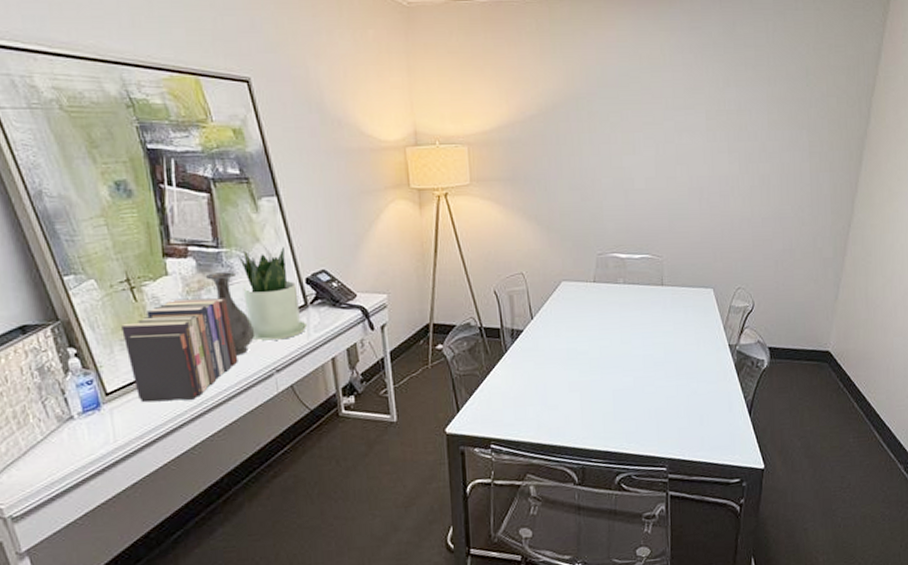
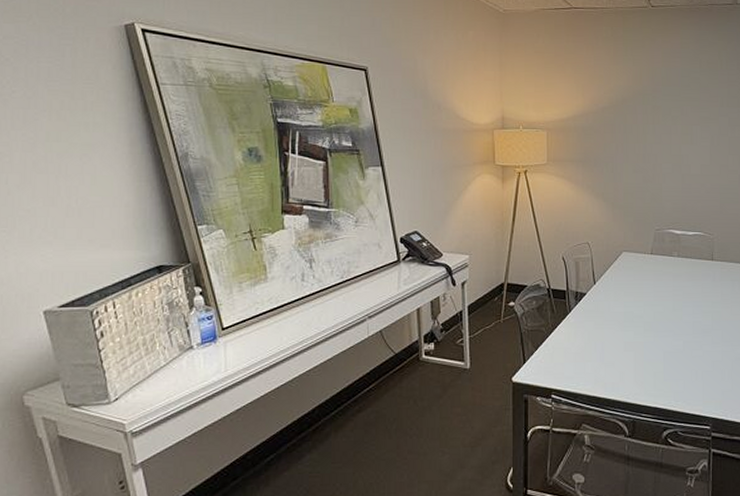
books: present [121,298,238,403] -> none [241,250,337,338]
vase: present [205,272,255,356] -> none [315,229,353,302]
planter: present [237,247,308,341] -> none [344,210,399,290]

